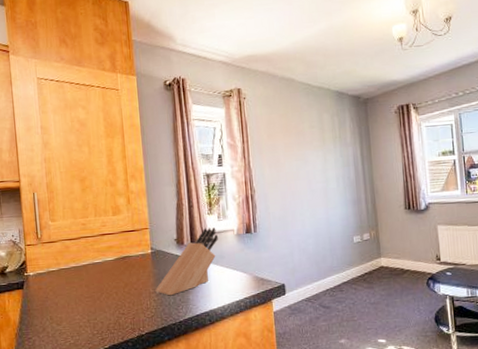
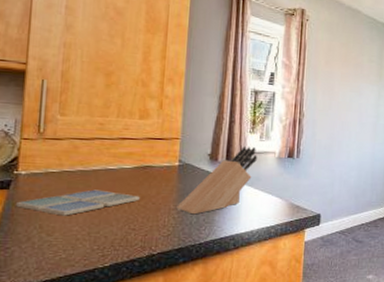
drink coaster: none [30,282,124,308] -> present [16,189,140,216]

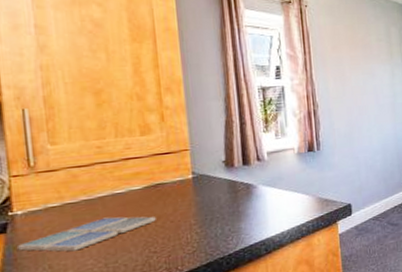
knife block: present [176,147,257,215] -> none [198,146,276,227]

